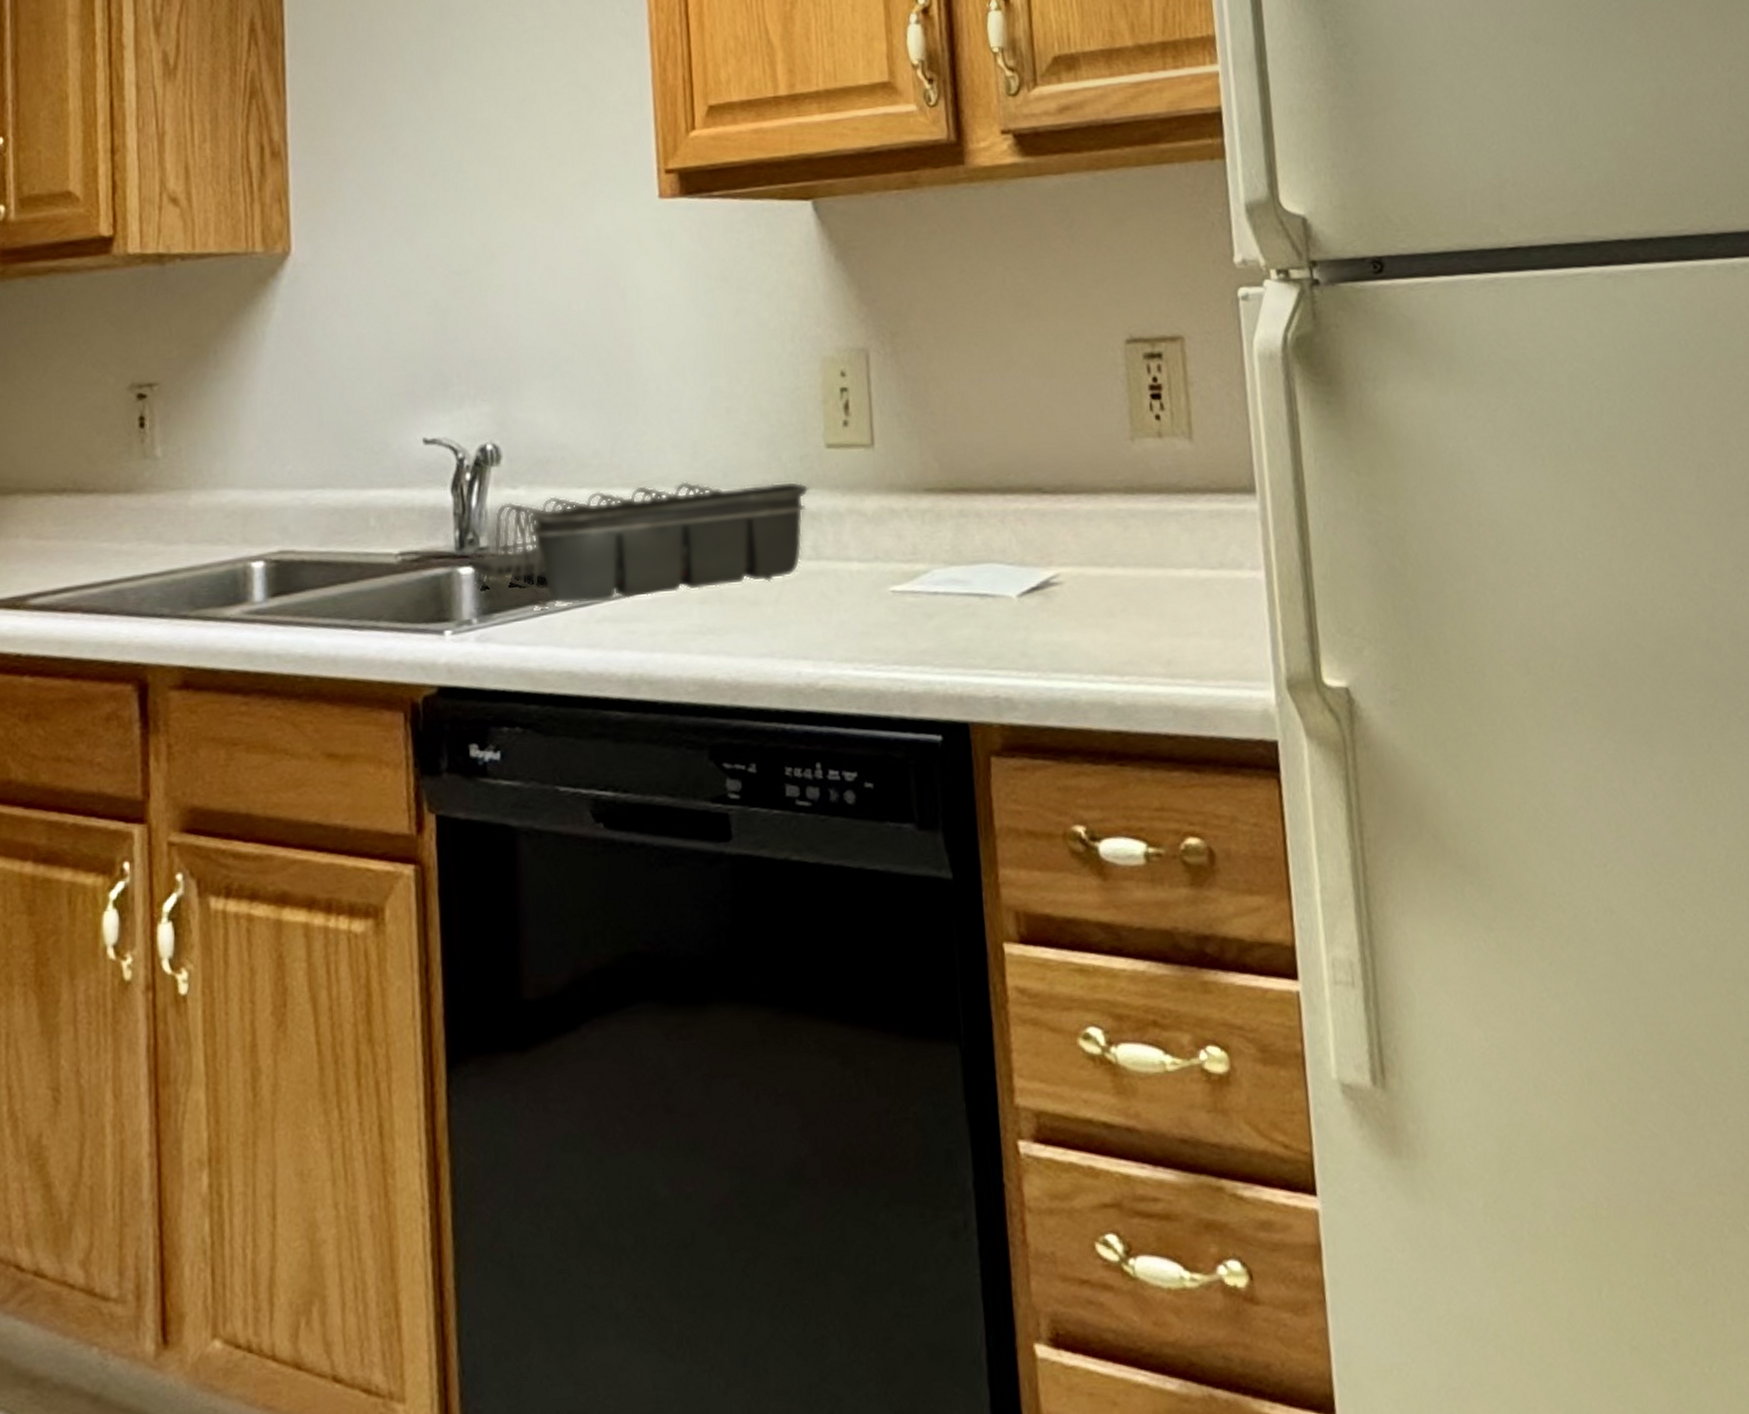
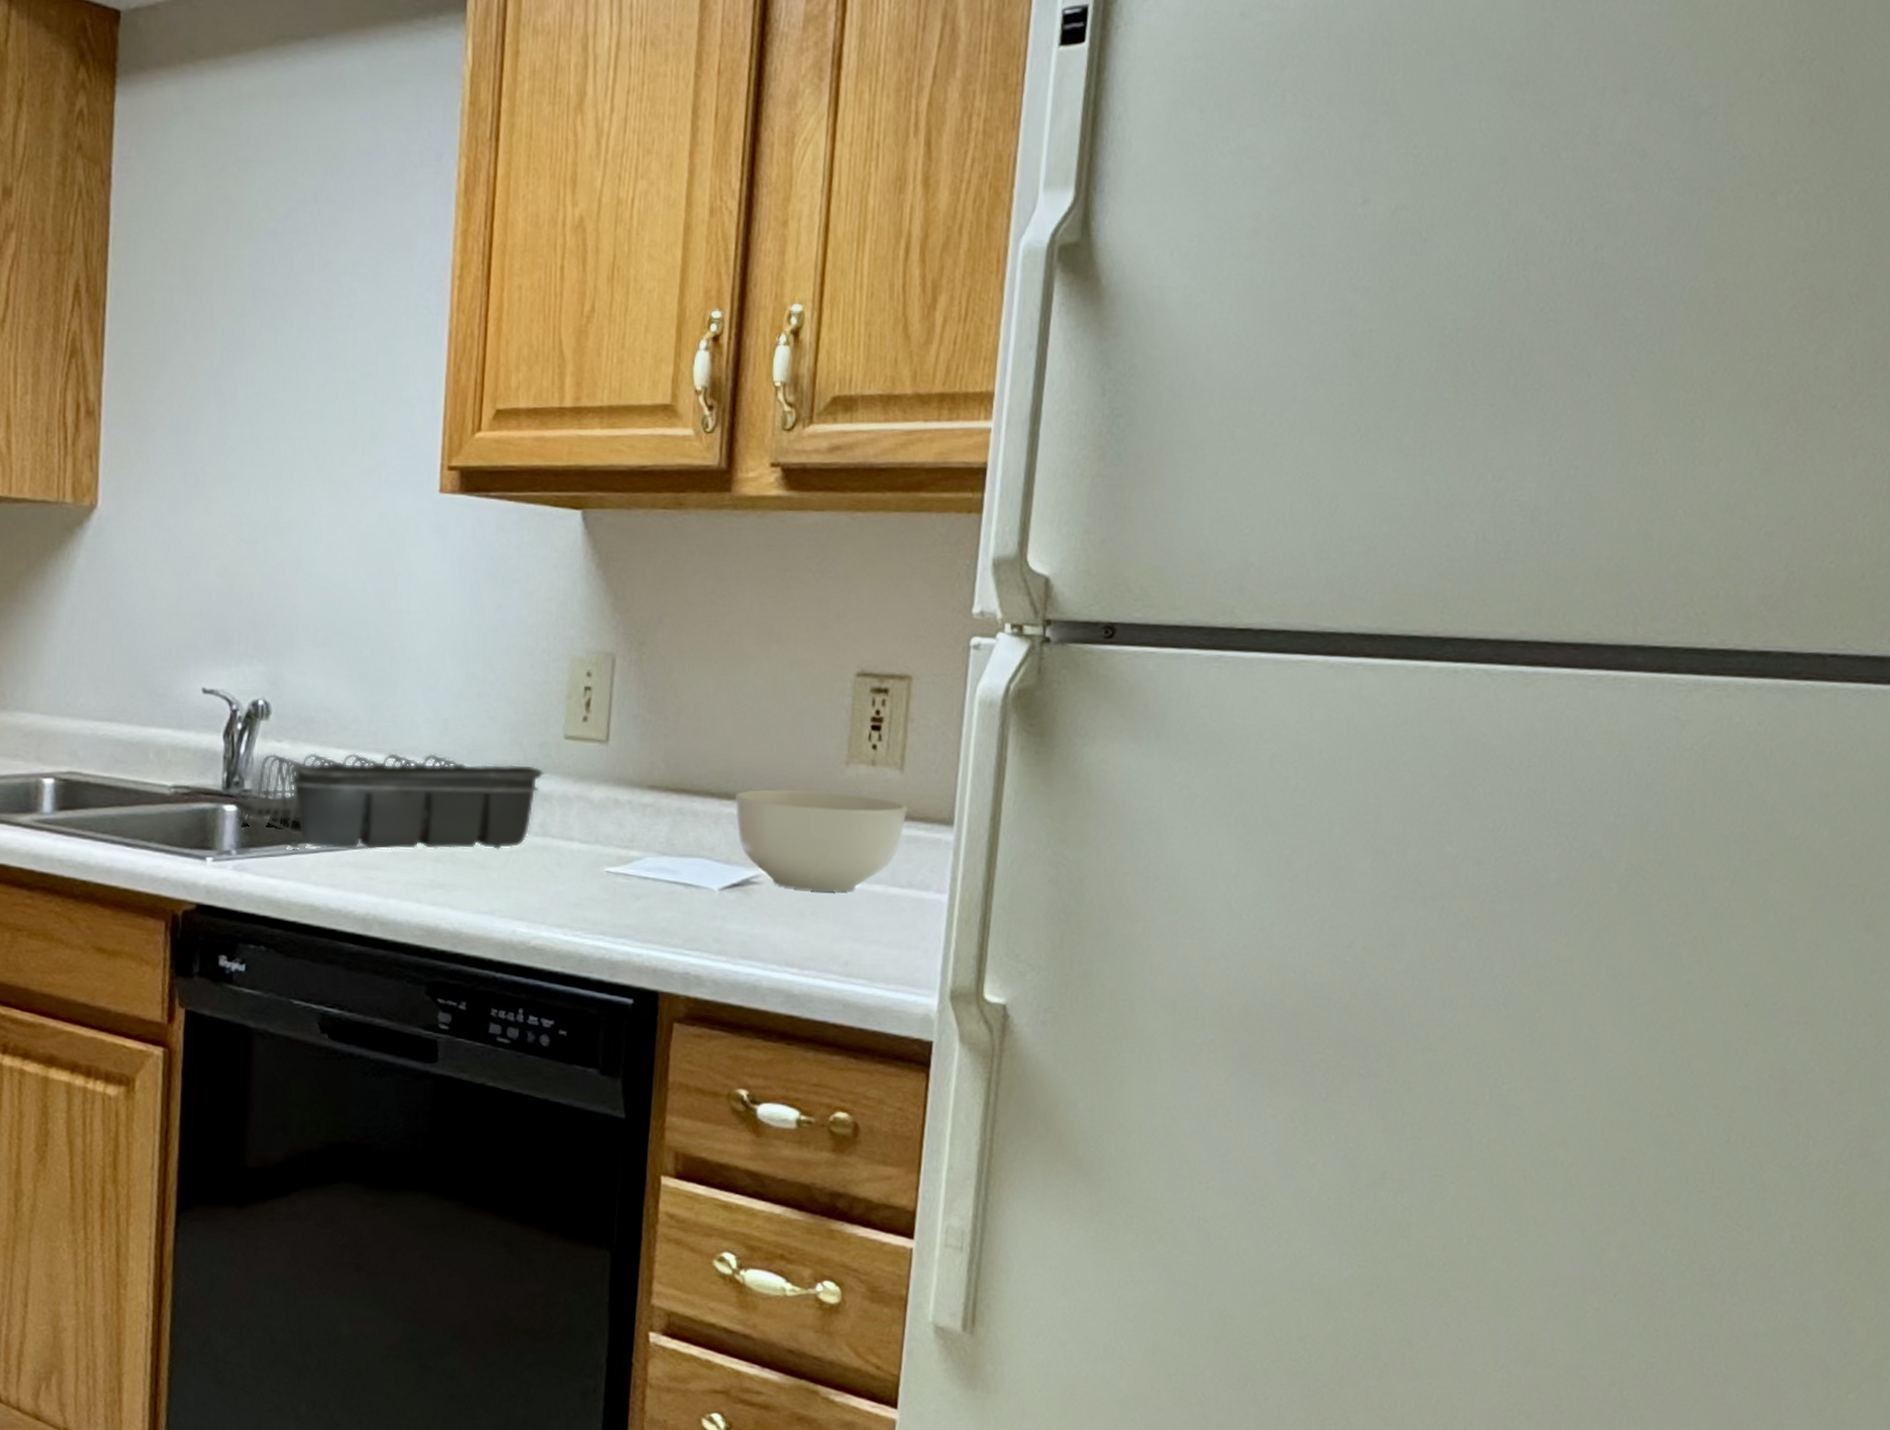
bowl: none [1018,471,1205,585] -> present [734,789,908,892]

